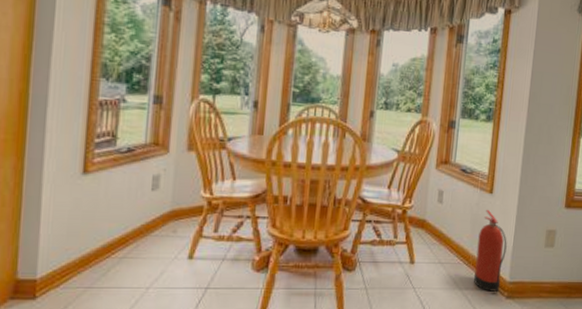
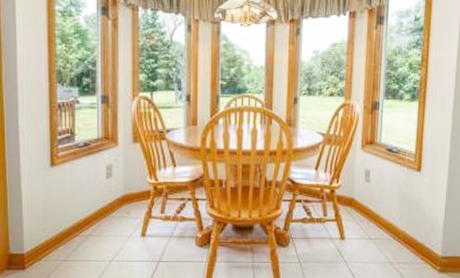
fire extinguisher: present [474,209,507,293] -> none [405,186,438,267]

